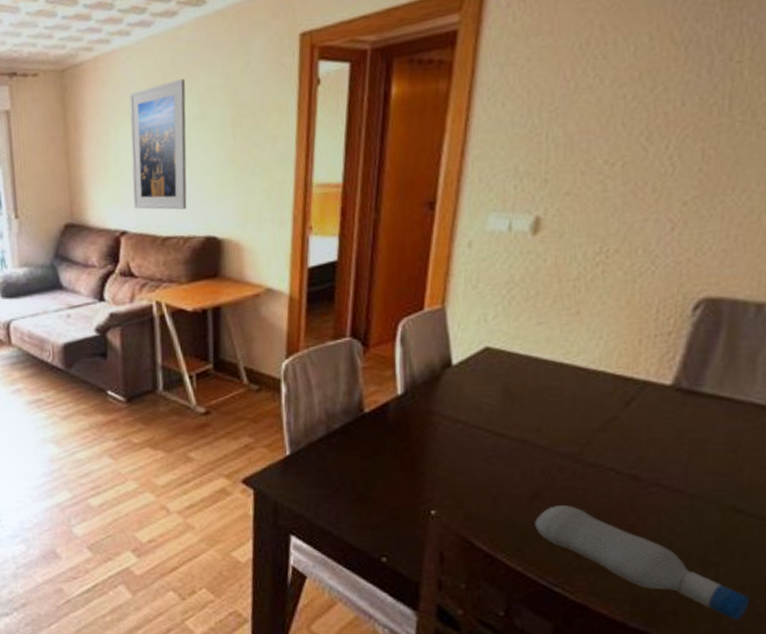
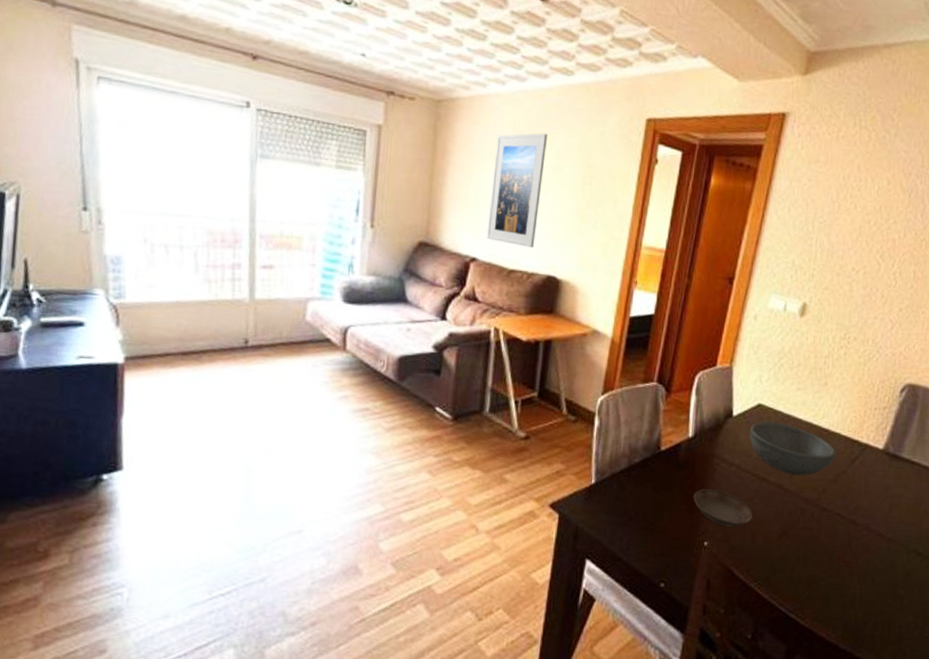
saucer: none [411,451,491,492] -> present [693,489,753,527]
bowl: none [477,366,601,428] -> present [749,421,836,476]
bottle: present [535,506,750,620] -> none [781,543,921,643]

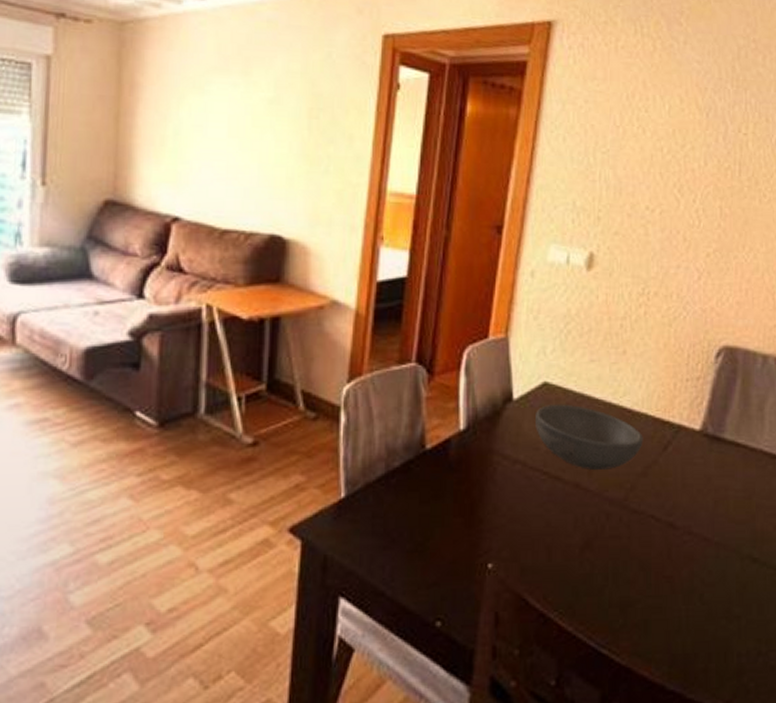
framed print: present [486,133,548,248] -> none [190,57,262,201]
saucer: present [693,489,753,527] -> none [470,495,546,542]

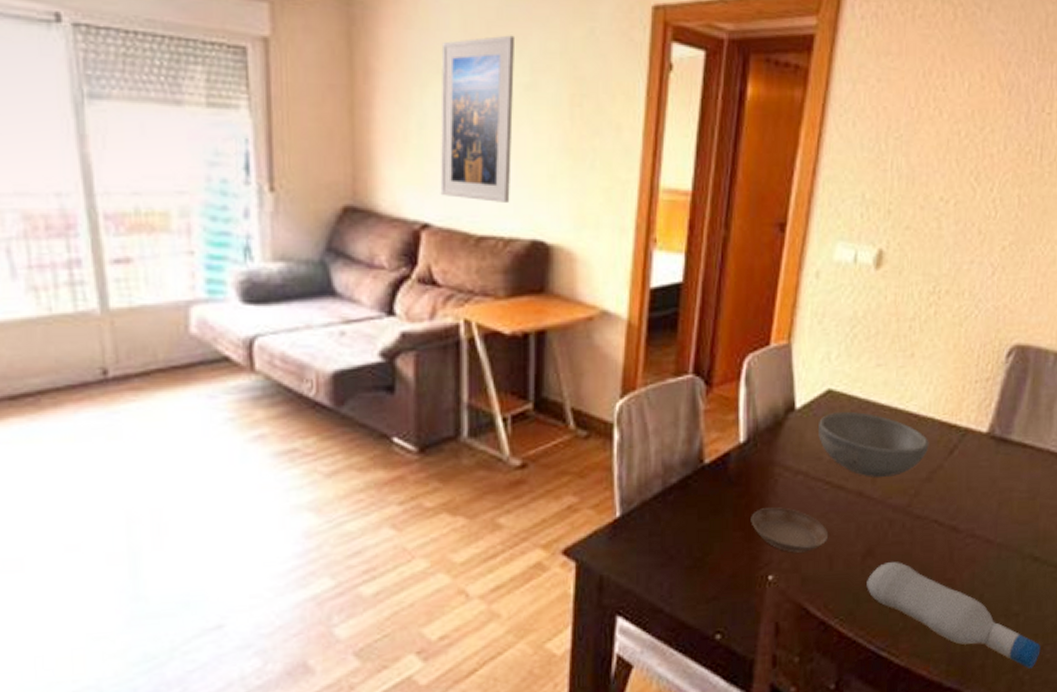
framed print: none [190,57,262,201] -> present [440,35,516,202]
saucer: none [470,495,546,542] -> present [751,507,828,553]
bottle: none [585,556,765,675] -> present [867,562,1041,669]

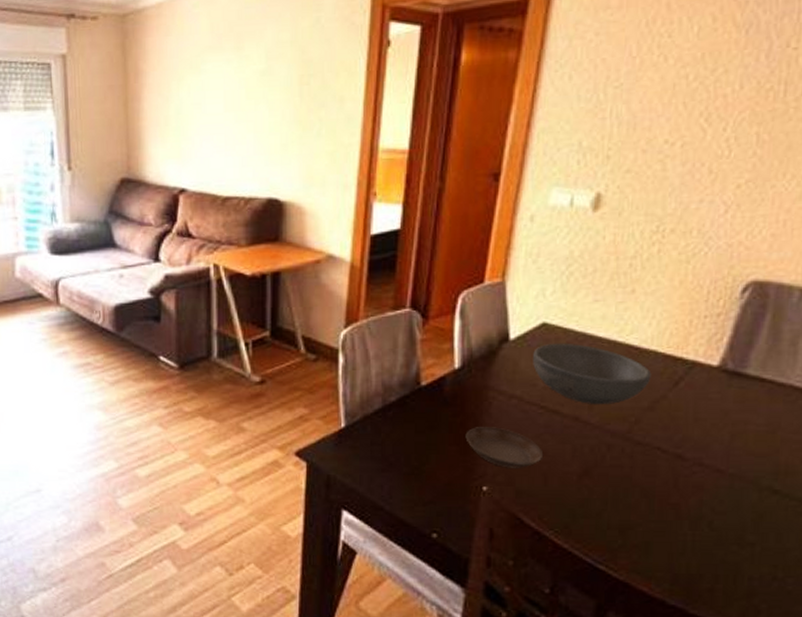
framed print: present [440,35,516,202] -> none [193,31,253,169]
bottle: present [867,562,1041,669] -> none [583,483,781,598]

